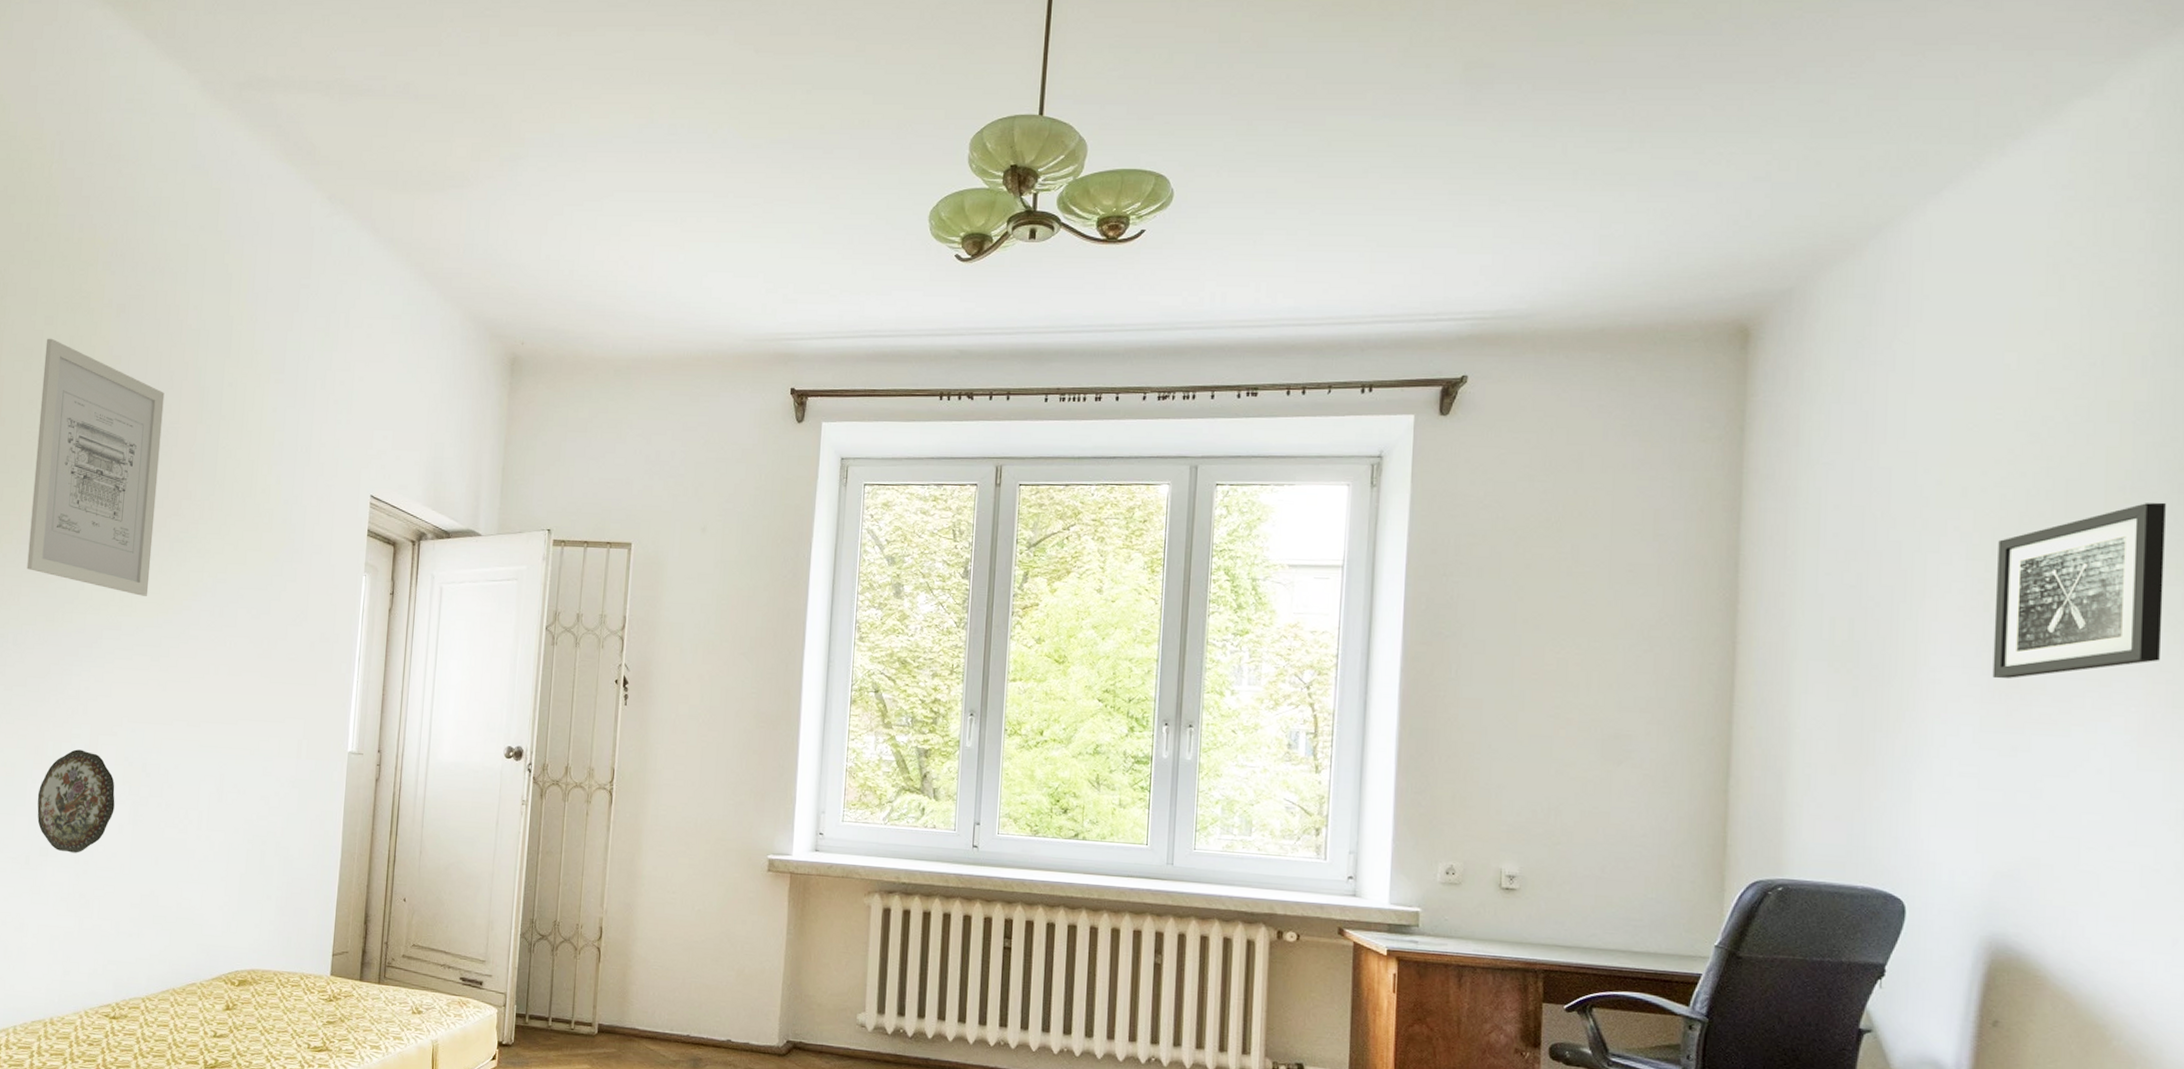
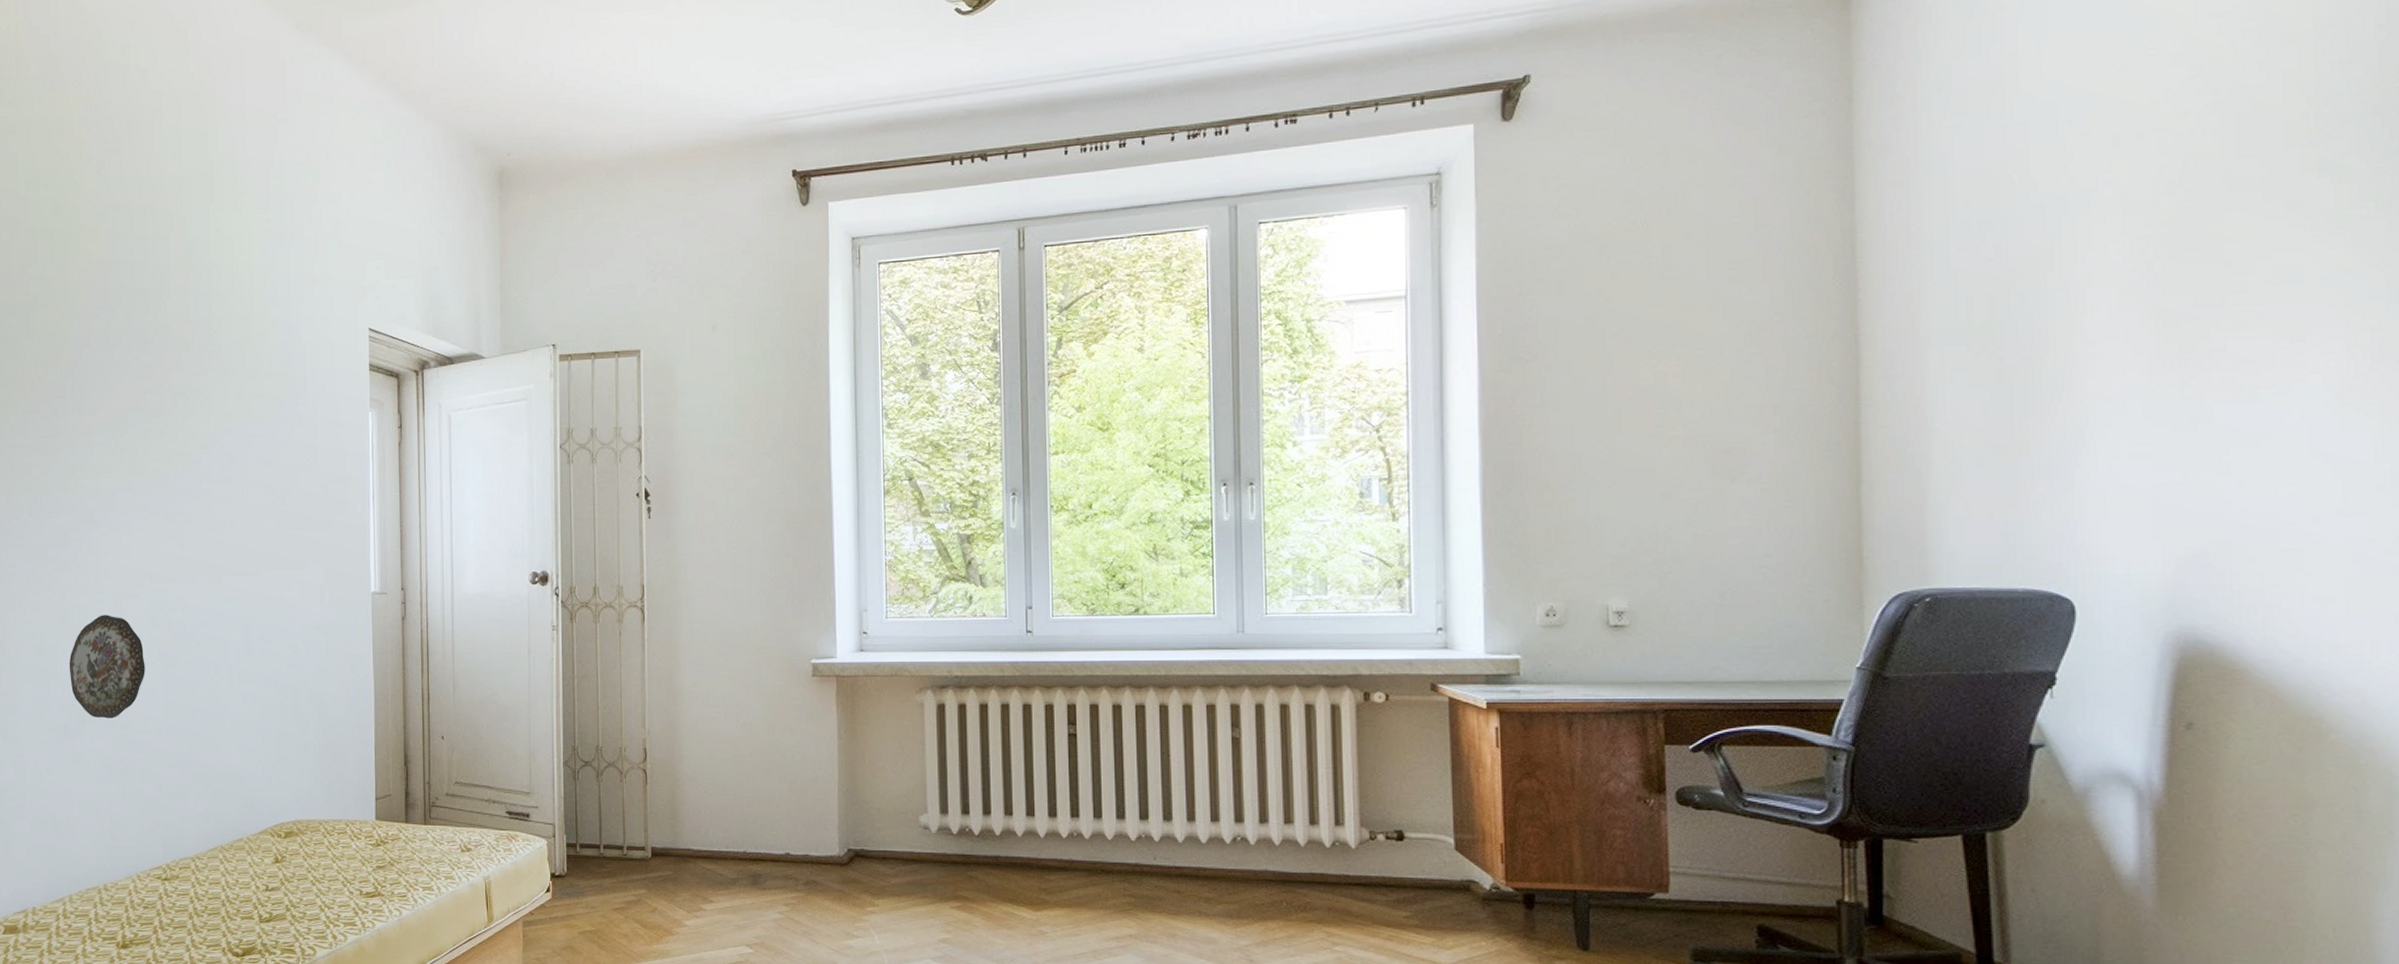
wall art: present [27,338,165,596] -> none [30,202,157,454]
wall art: present [1992,502,2166,679] -> none [2160,127,2363,346]

